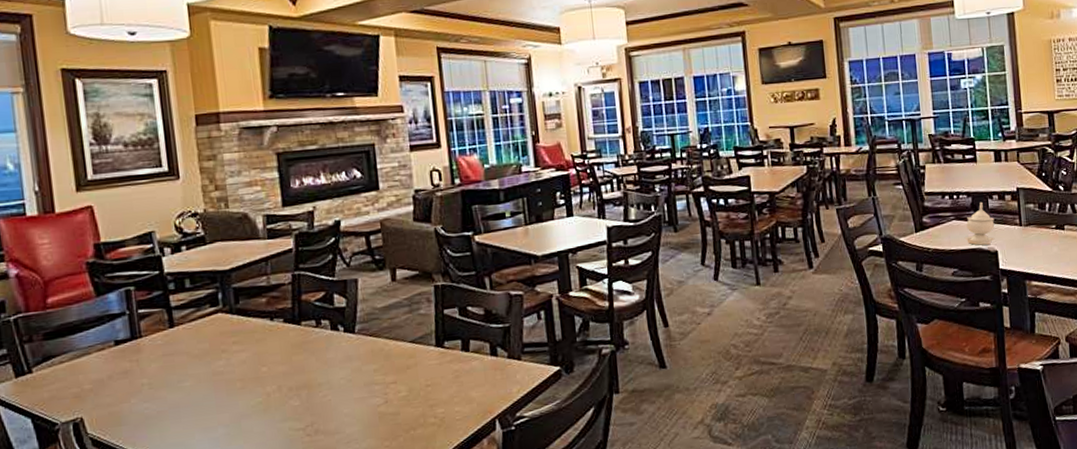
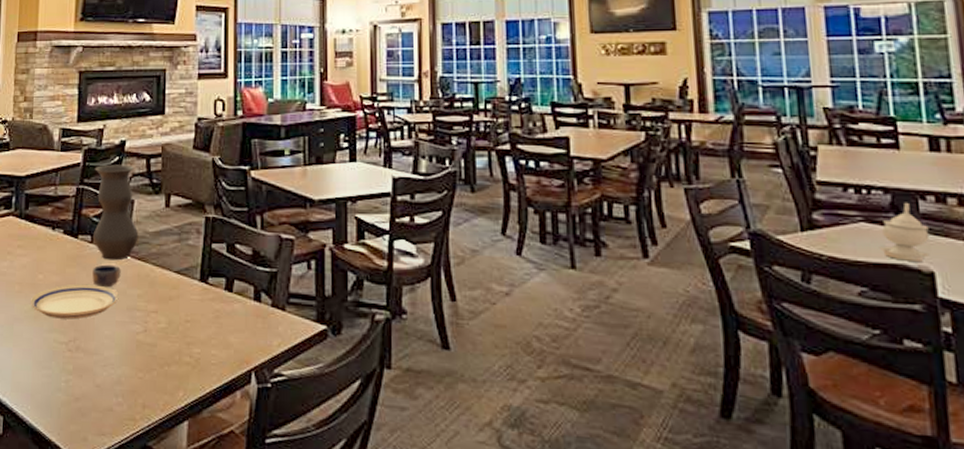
plate: none [256,367,354,408] -> present [30,284,119,319]
vase: none [309,244,368,342] -> present [92,164,139,261]
mug: none [322,345,353,369] -> present [92,264,121,288]

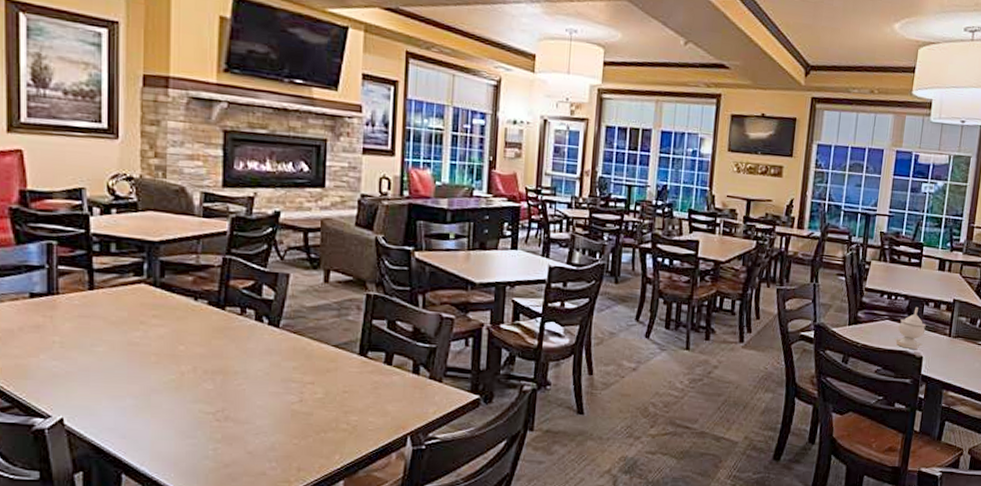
plate: present [30,284,119,319] -> none [169,355,272,390]
vase: present [92,164,139,261] -> none [242,235,295,334]
mug: present [92,264,121,288] -> none [242,337,275,360]

